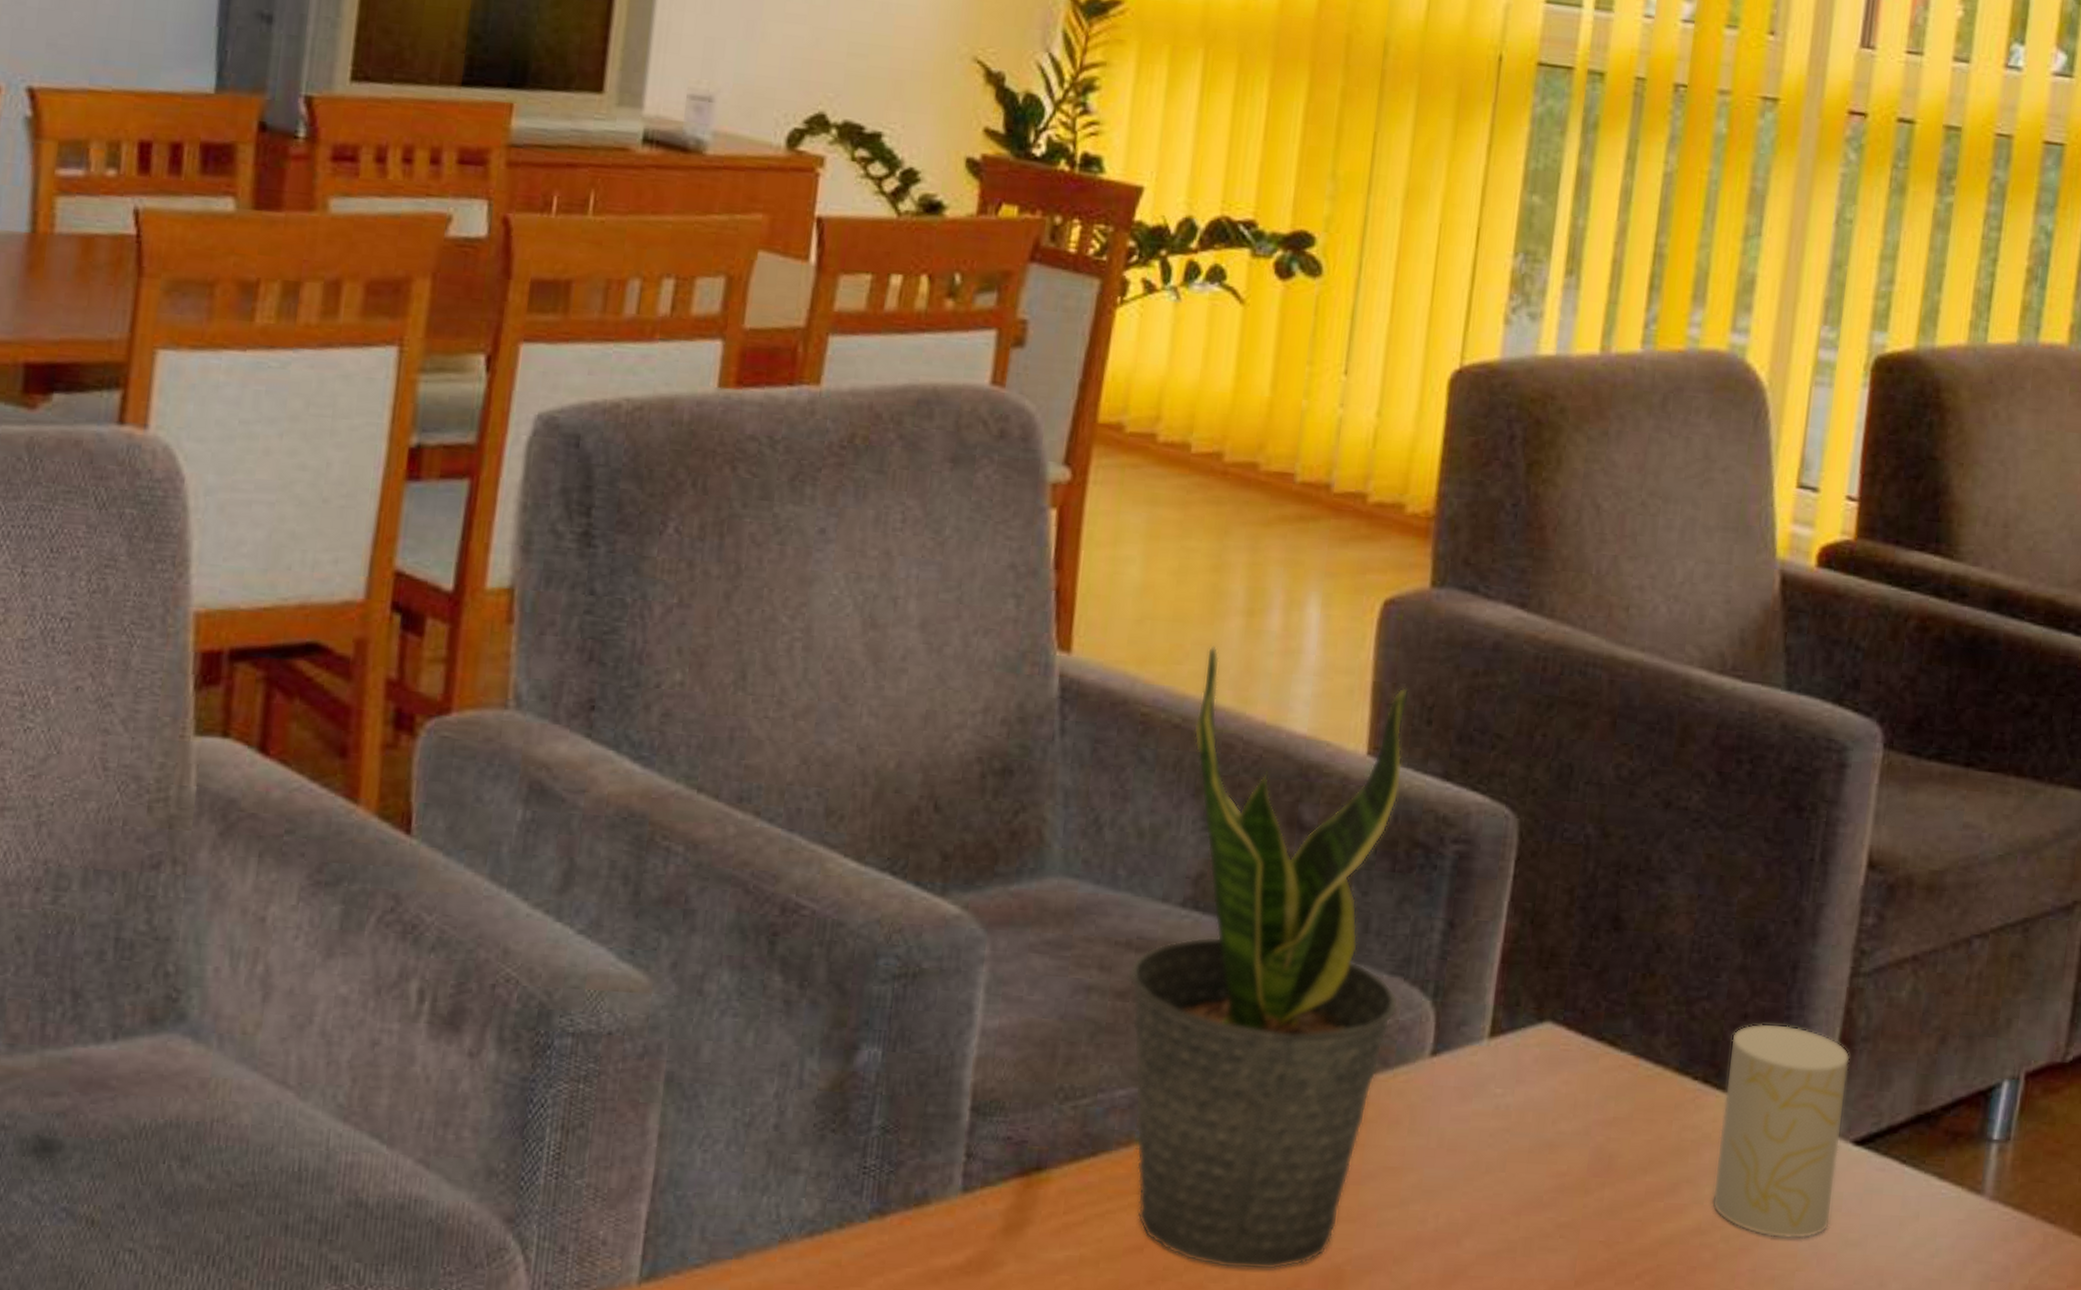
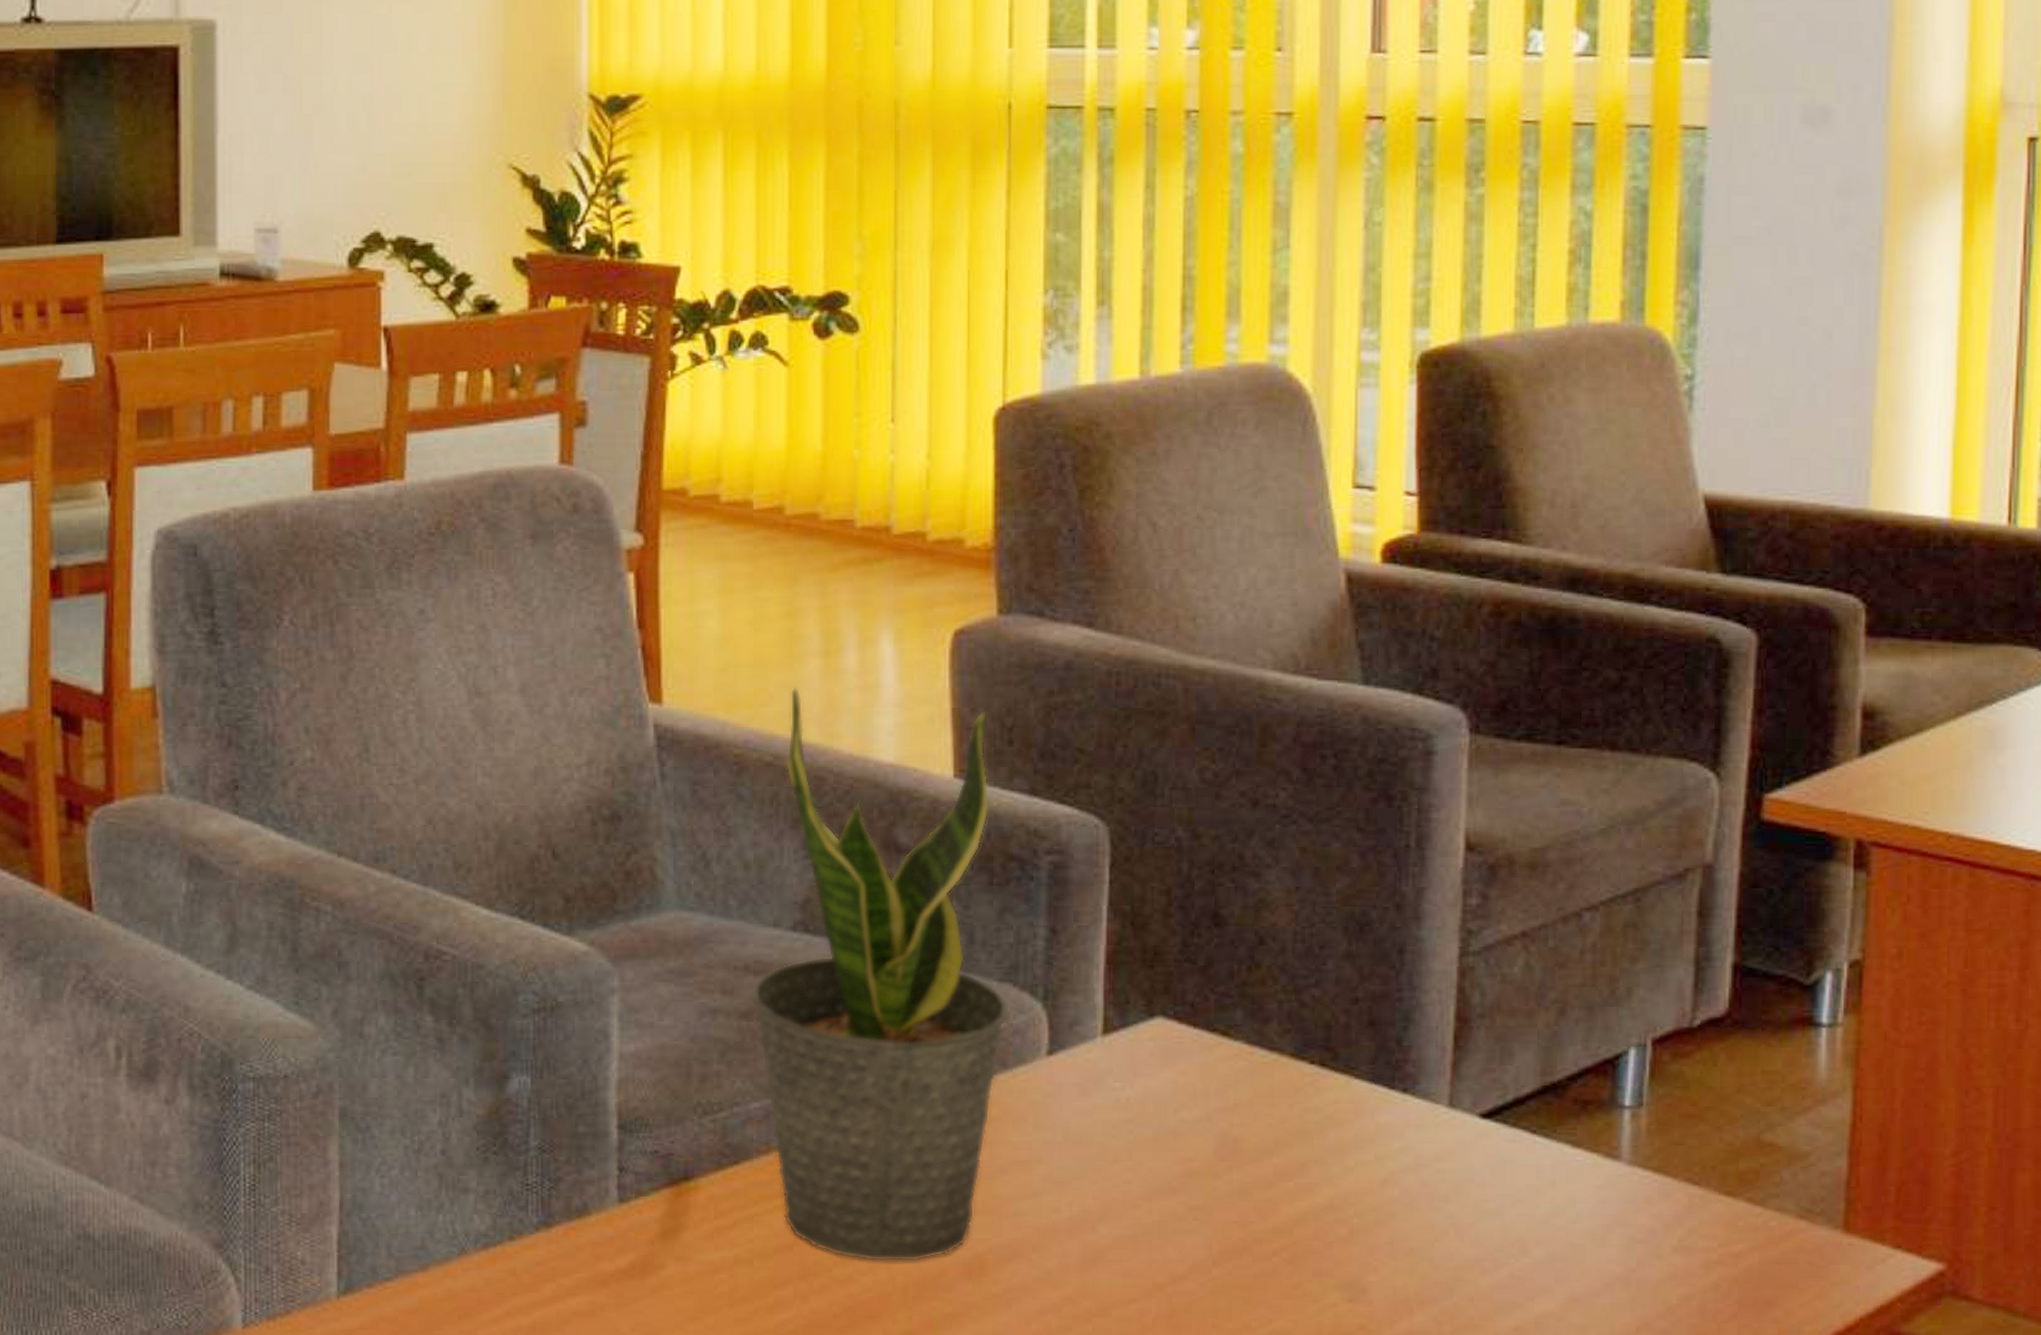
cup: present [1711,1023,1850,1239] -> none [1341,1006,1468,1211]

